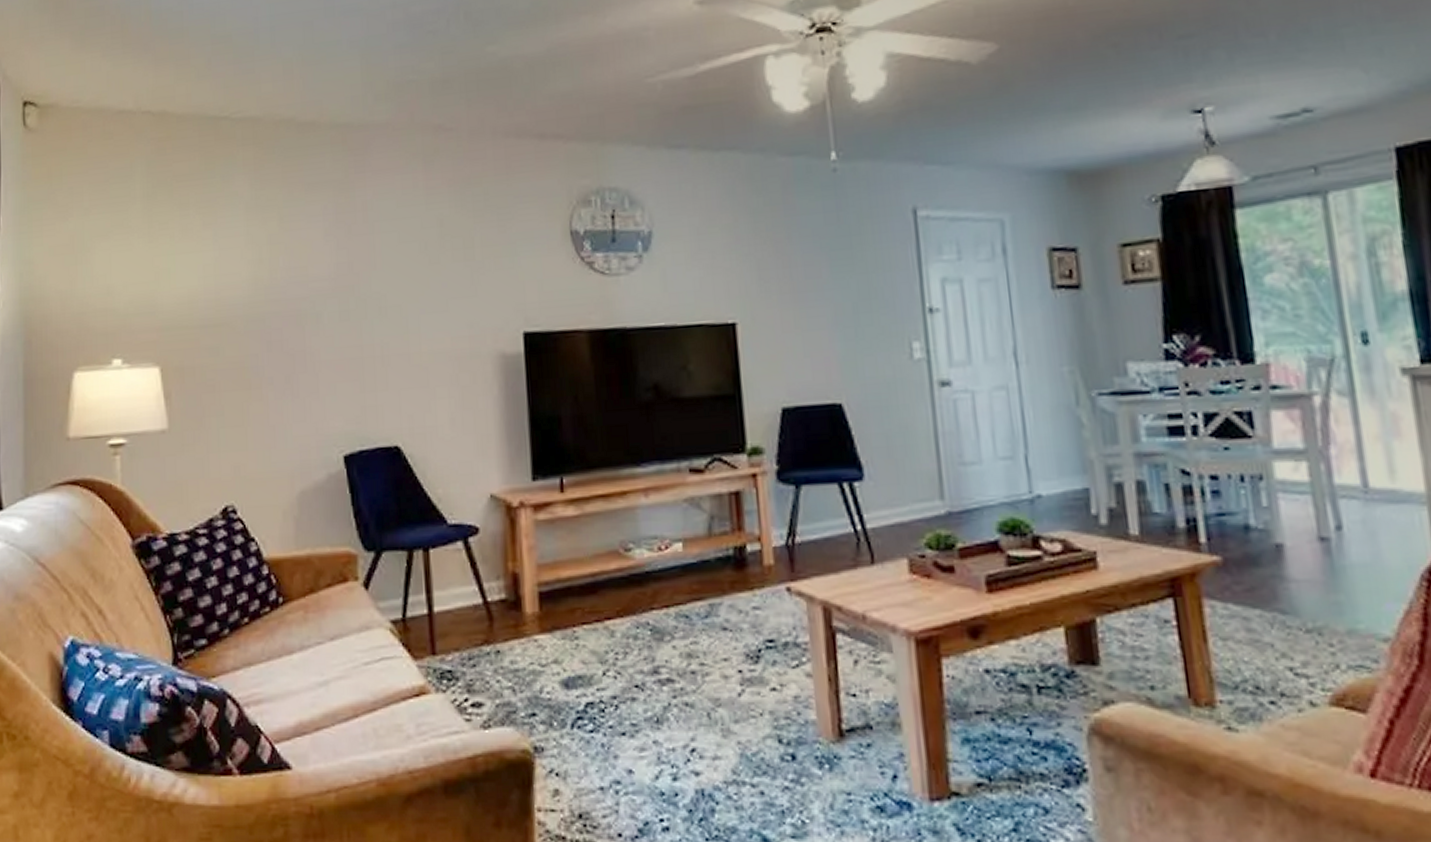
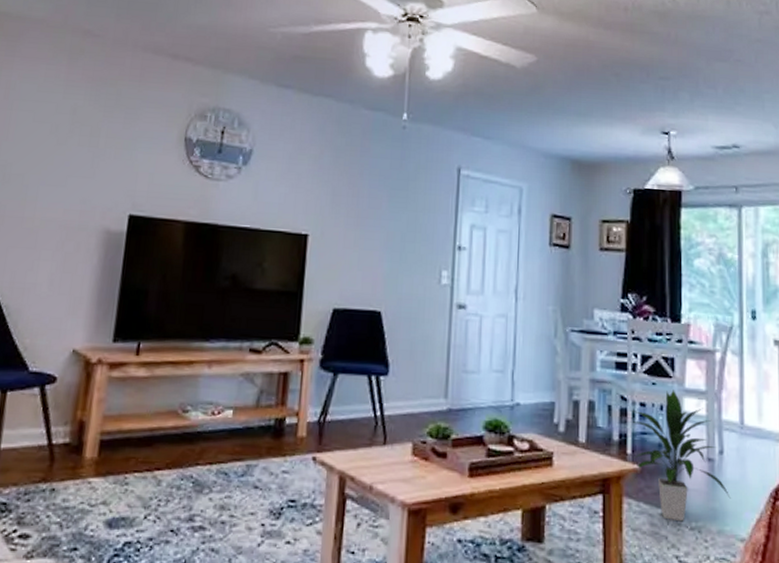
indoor plant: none [1201,453,1361,624] -> present [633,390,731,522]

